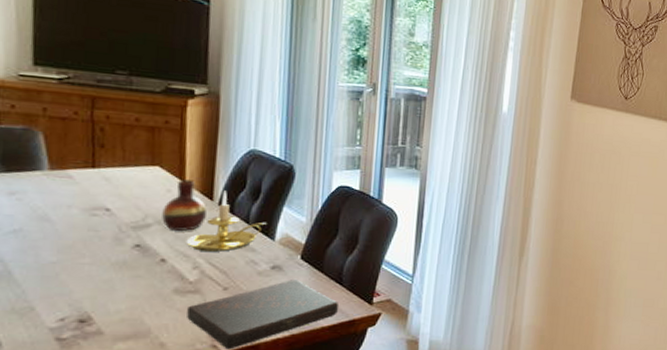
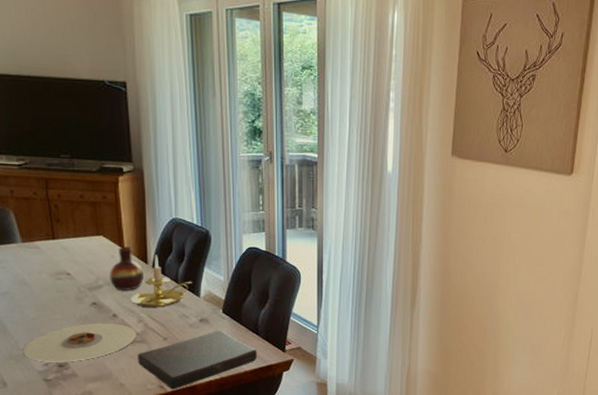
plate: none [31,269,190,317] -> present [23,323,137,362]

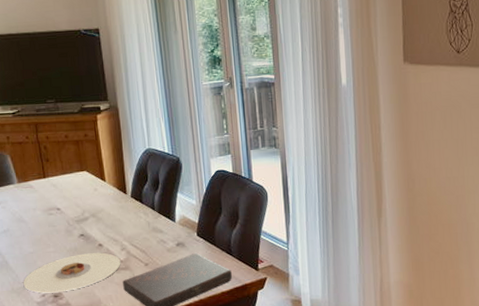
vase: present [109,246,145,290] -> none [94,179,125,221]
candle holder: present [130,255,192,308] -> none [113,185,168,236]

